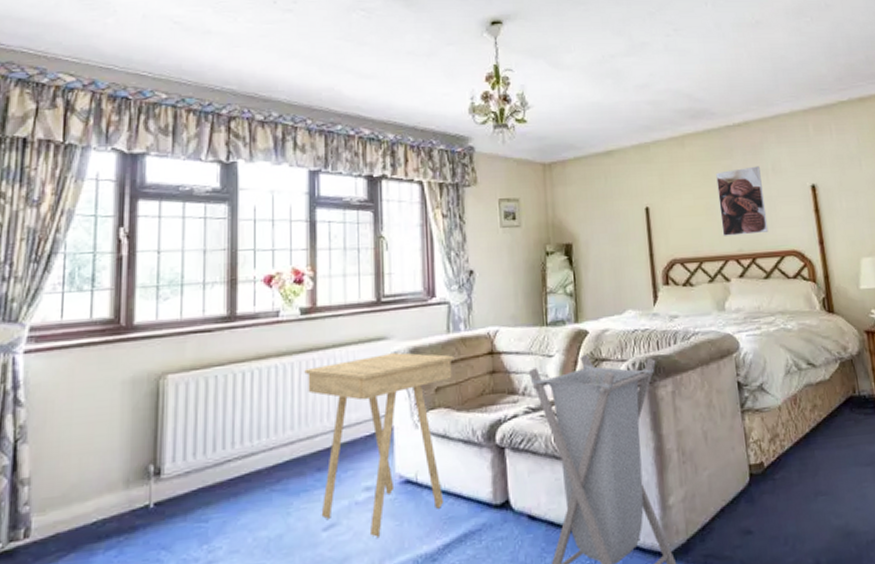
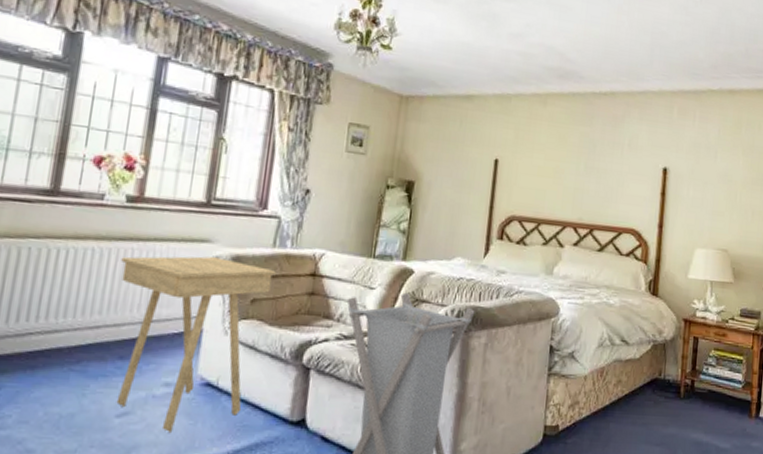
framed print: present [716,166,769,236] -> none [566,137,617,206]

